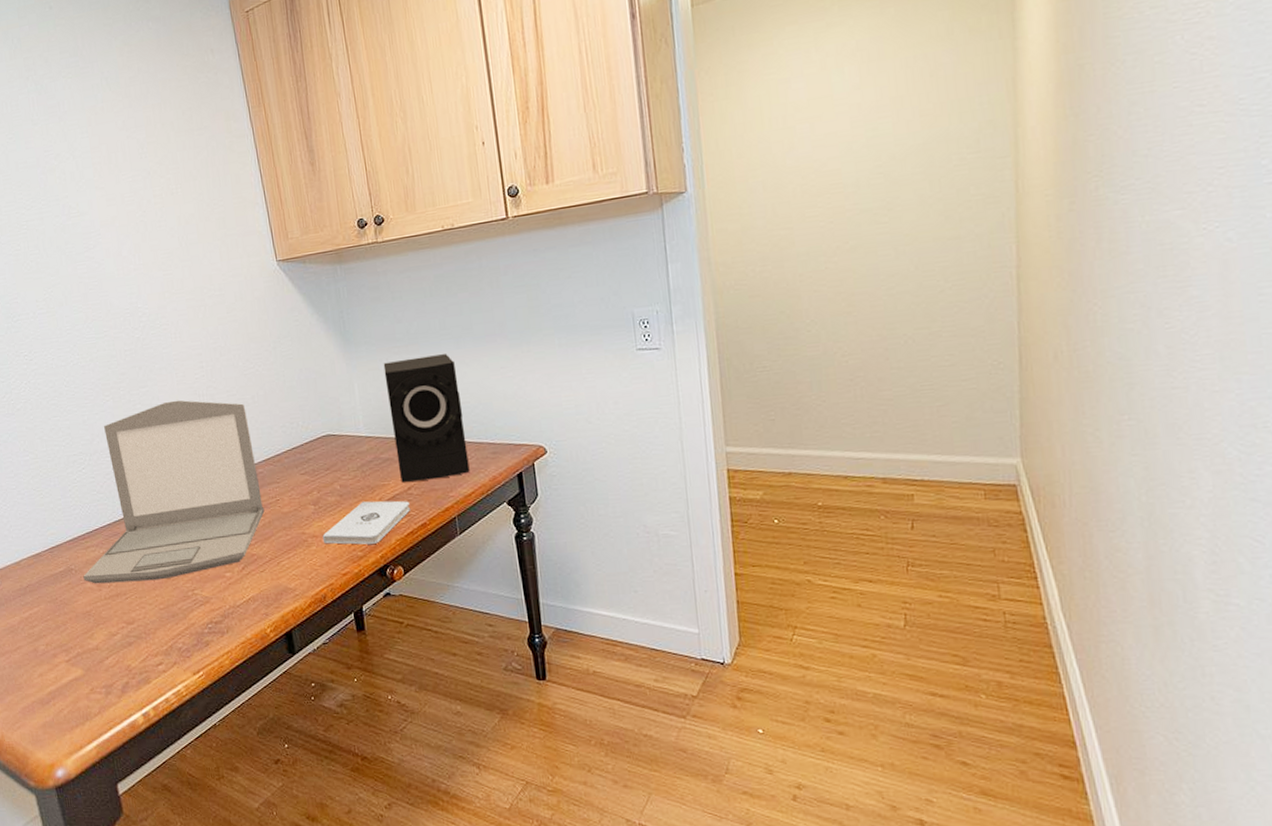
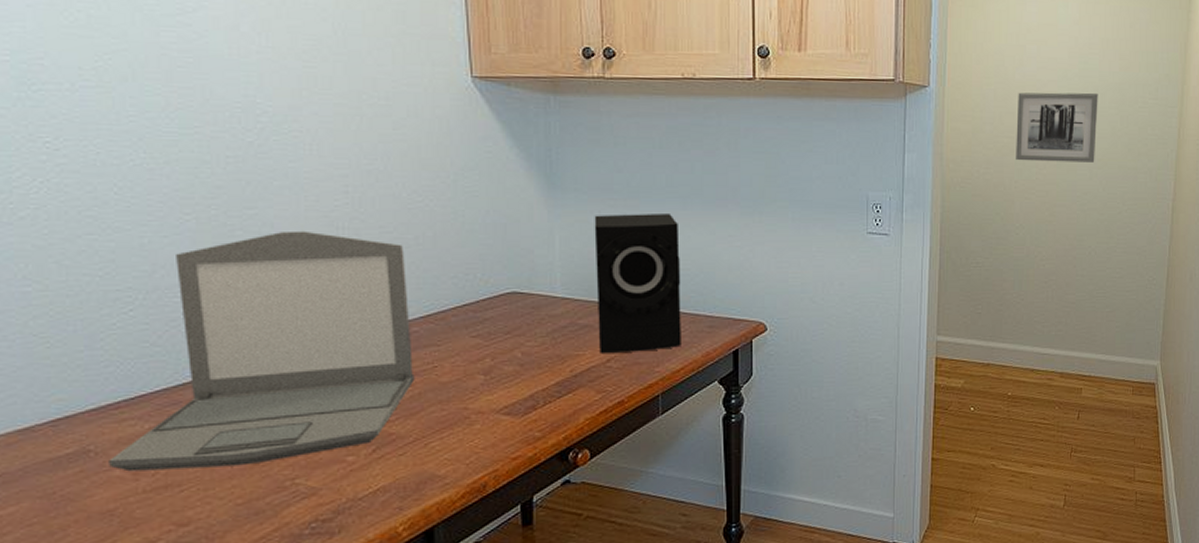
notepad: present [322,501,410,545] -> none [491,373,606,424]
wall art: none [791,160,901,252] -> present [1016,92,1098,163]

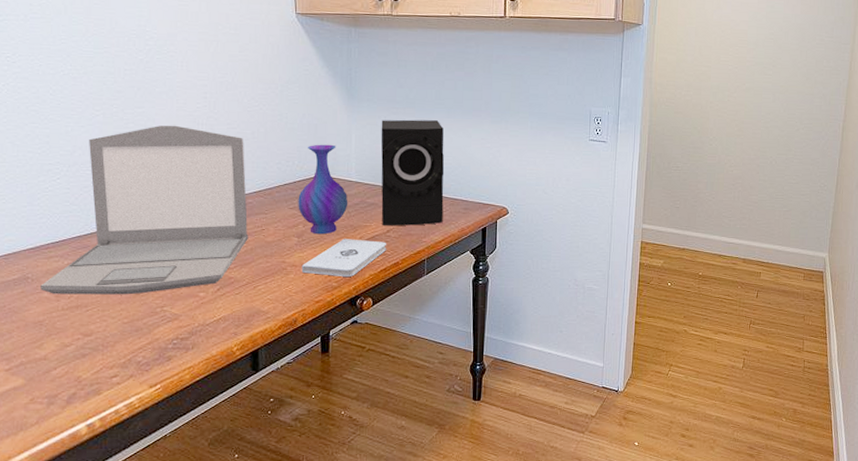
vase: none [483,250,553,370] -> present [298,144,348,235]
notepad: none [491,373,606,424] -> present [301,239,386,278]
wall art: present [1016,92,1098,163] -> none [712,30,782,88]

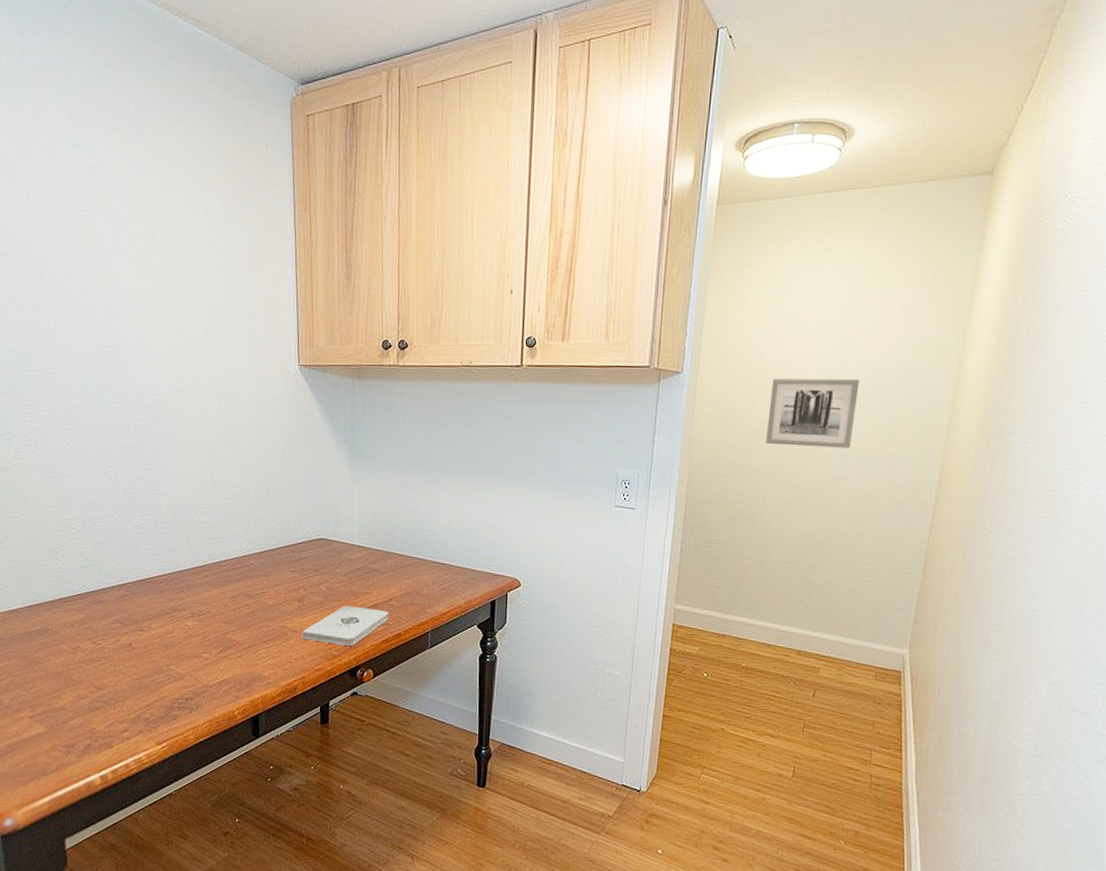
laptop: present [40,125,248,295] -> none [59,482,250,652]
vase: present [298,144,348,235] -> none [299,504,350,600]
speaker: present [381,119,445,226] -> none [384,479,452,595]
wall art: none [712,30,782,88] -> present [766,378,860,448]

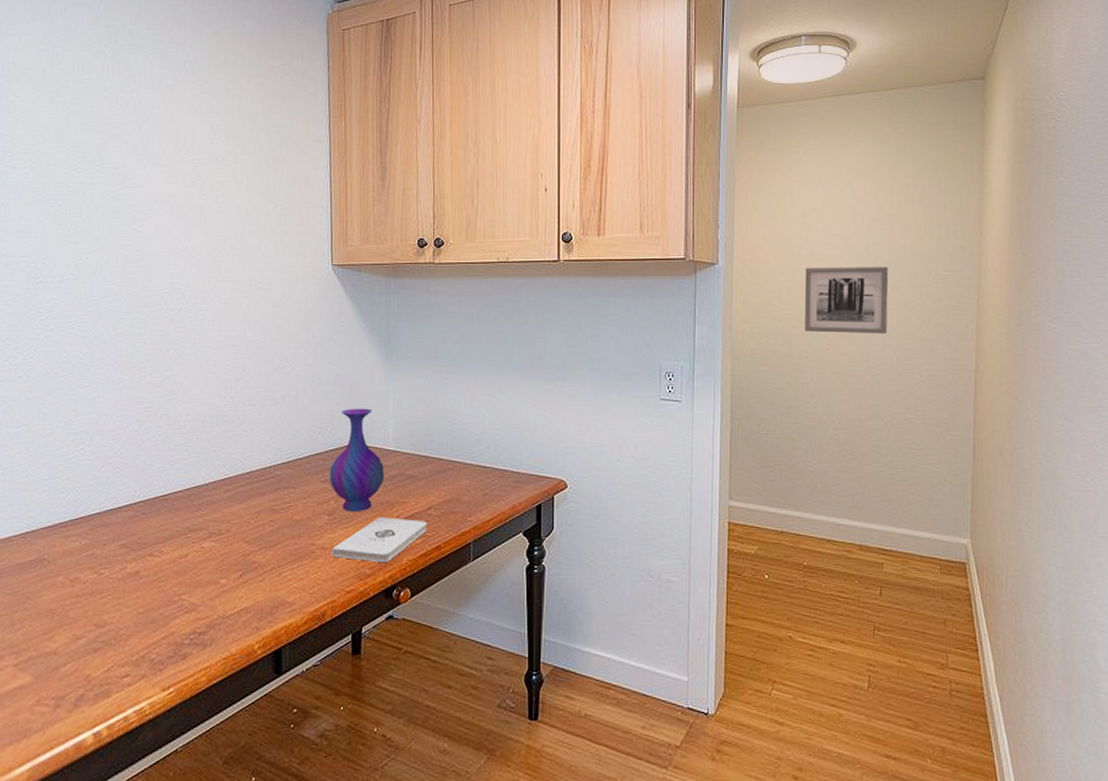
vase: none [299,504,350,600] -> present [329,408,385,512]

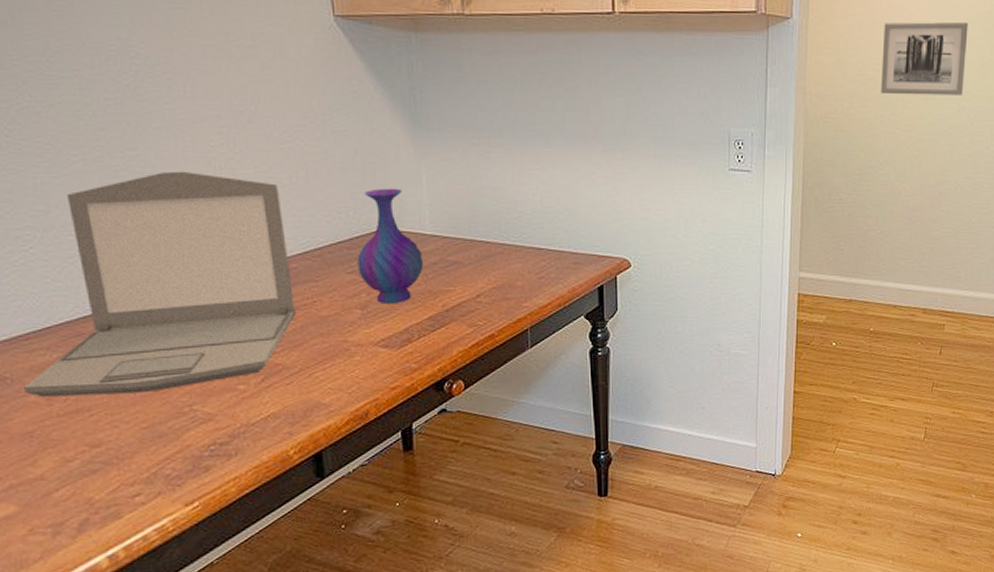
laptop: none [56,389,275,581] -> present [24,171,296,398]
notepad: present [331,517,427,563] -> none [369,307,477,357]

